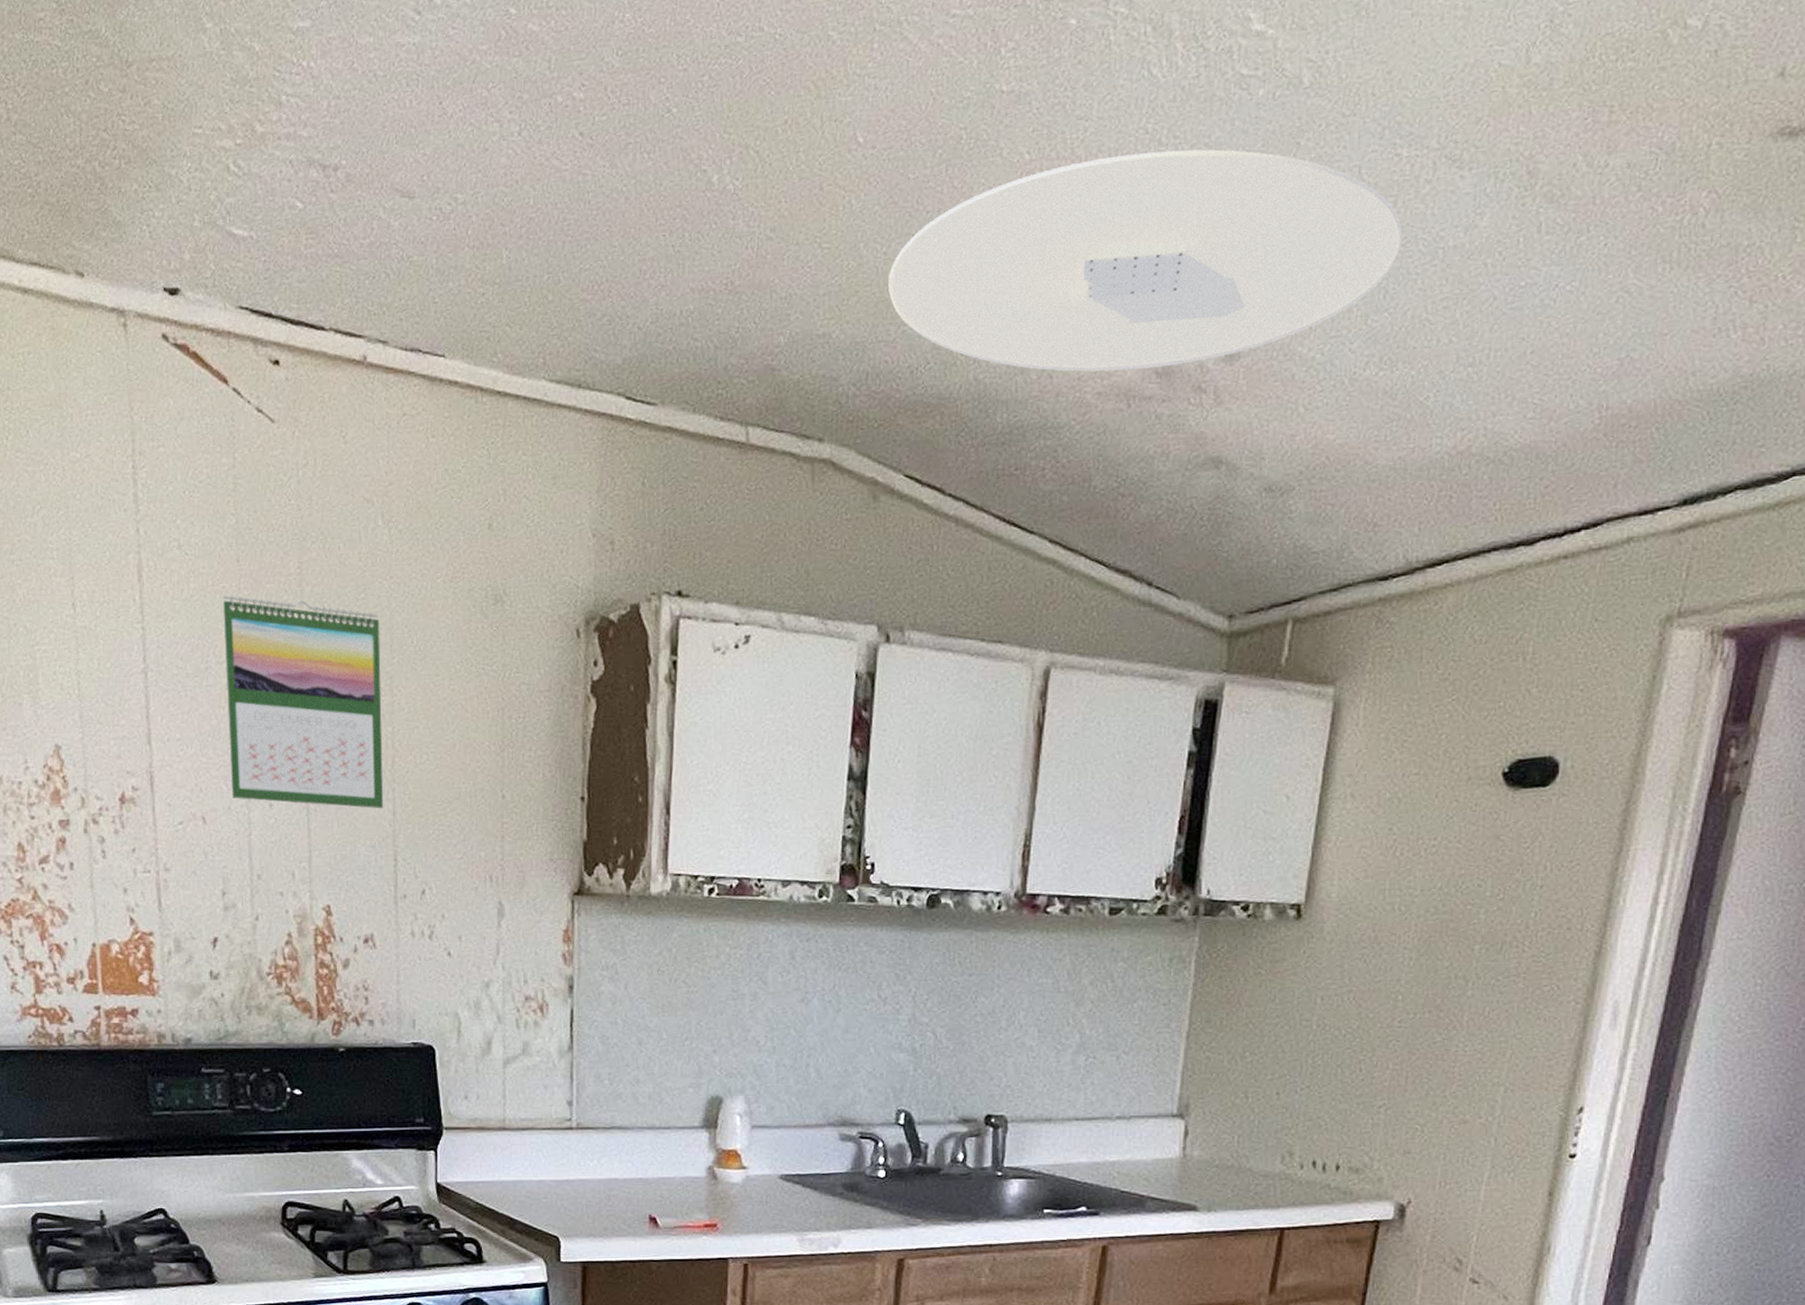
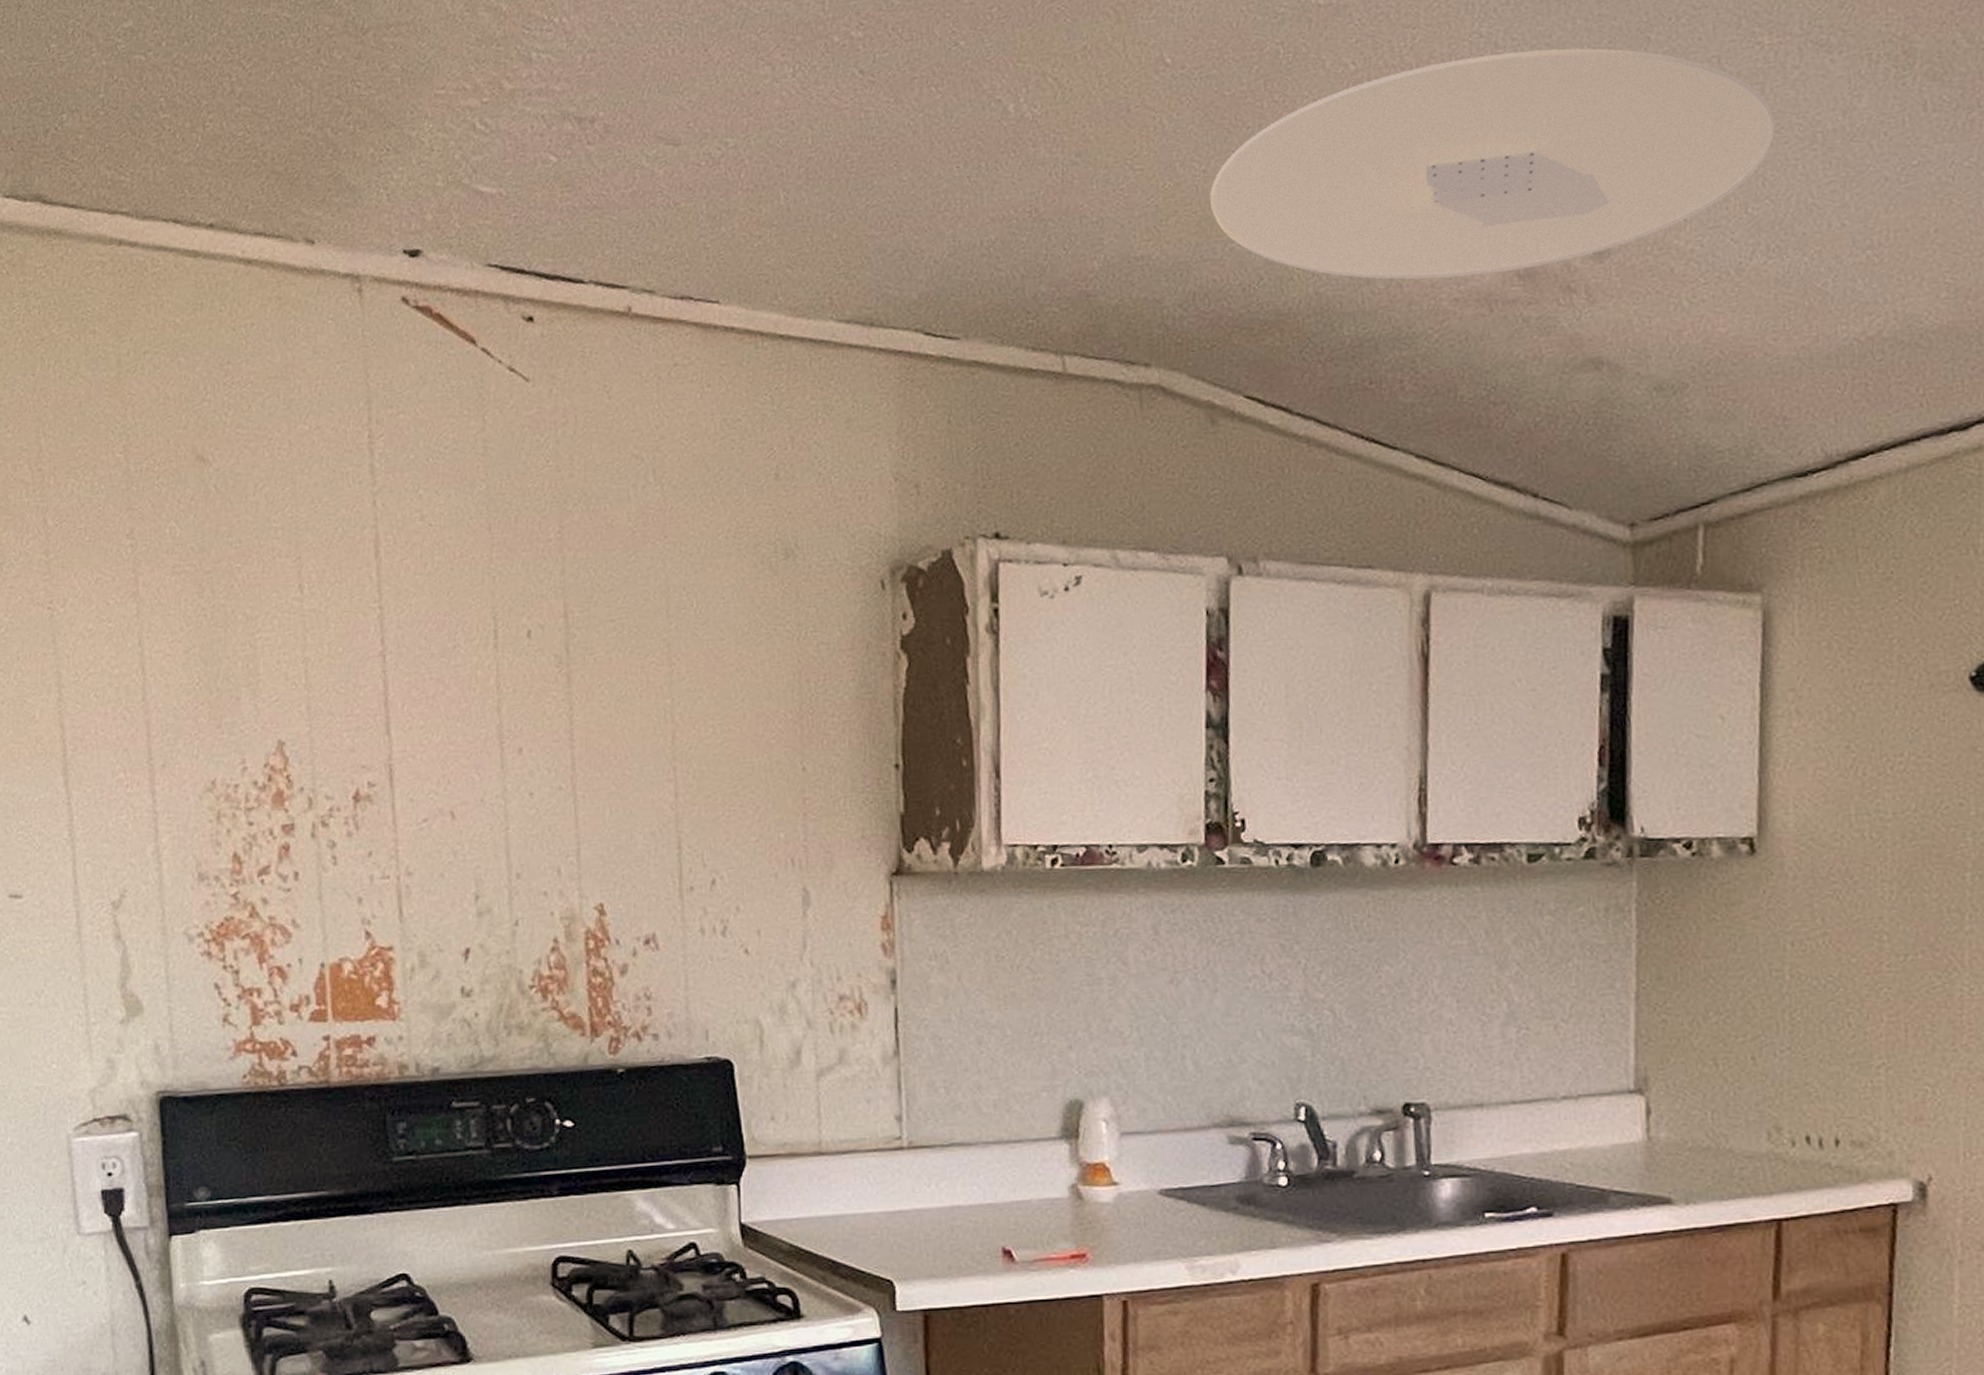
calendar: present [222,595,384,808] -> none [472,566,664,791]

